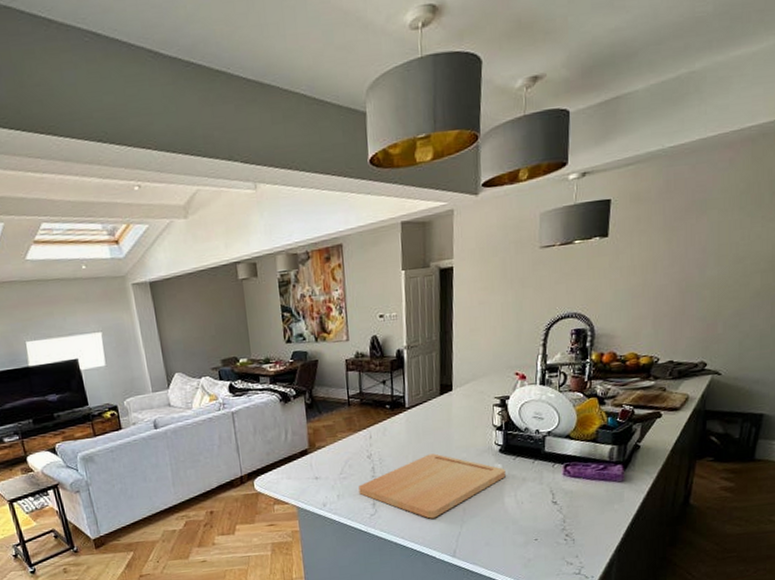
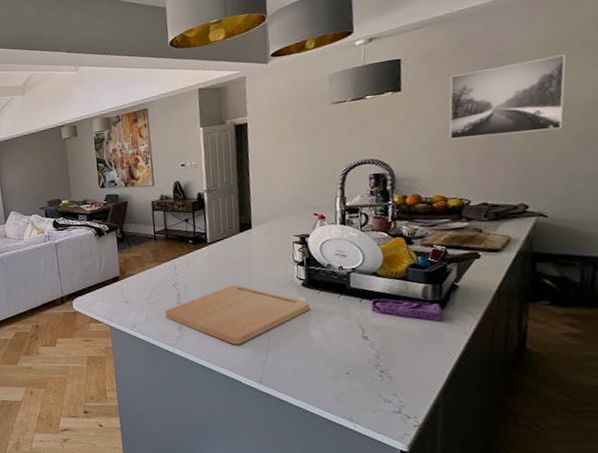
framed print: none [647,205,756,293] -> present [449,55,566,140]

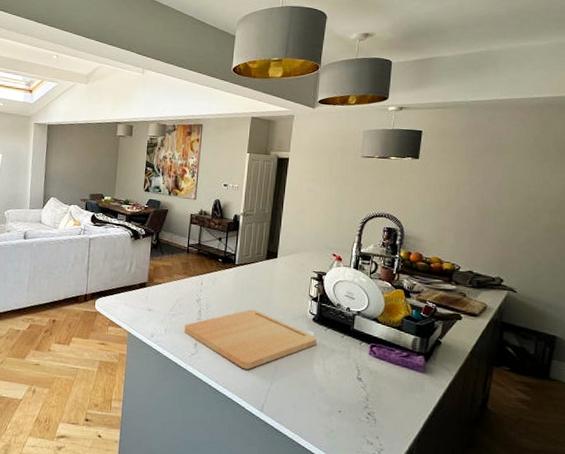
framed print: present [449,55,566,140] -> none [451,154,544,219]

